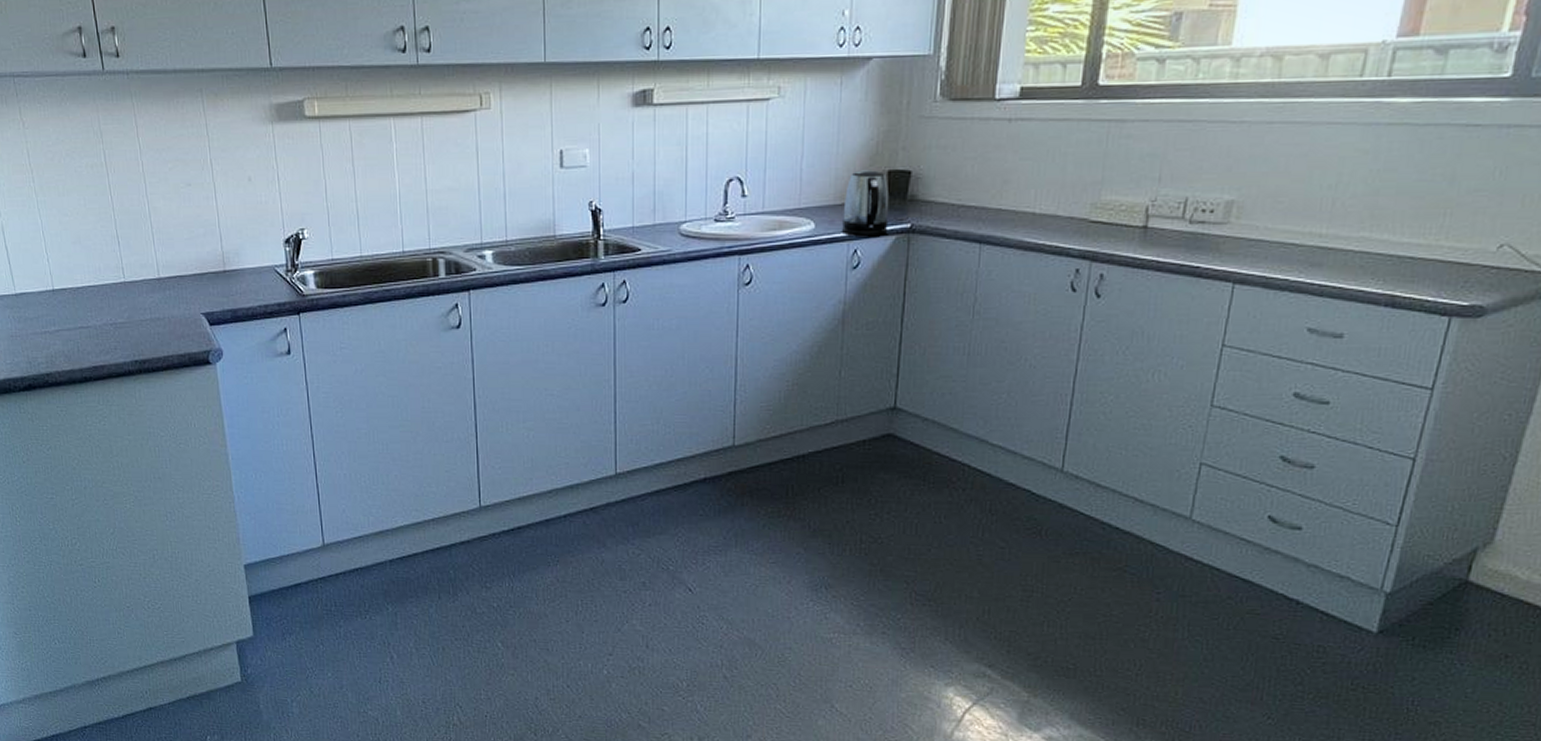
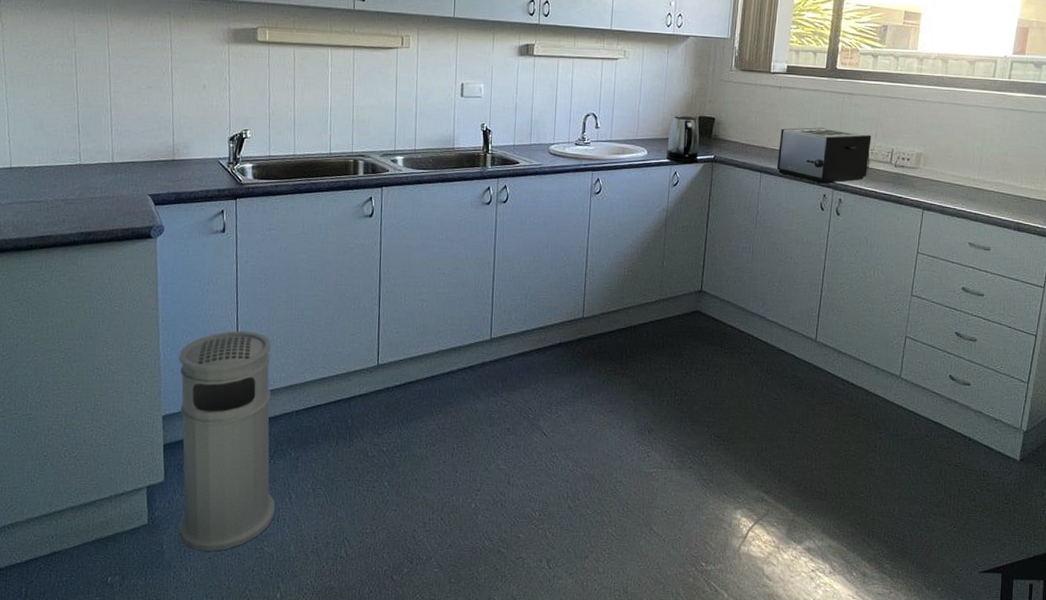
trash can: none [254,468,377,714] -> present [178,330,276,552]
toaster: none [1004,173,1153,254] -> present [776,127,872,184]

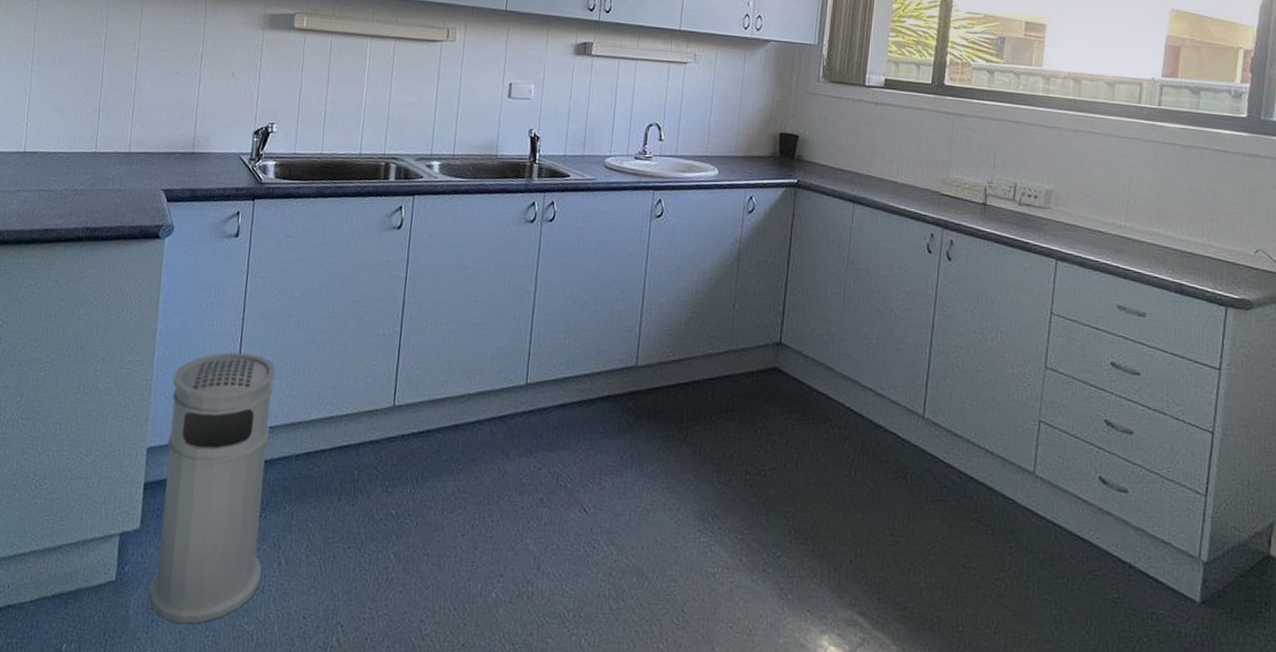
kettle: present [665,115,700,163] -> none [740,130,780,187]
toaster: present [776,127,872,184] -> none [873,151,989,221]

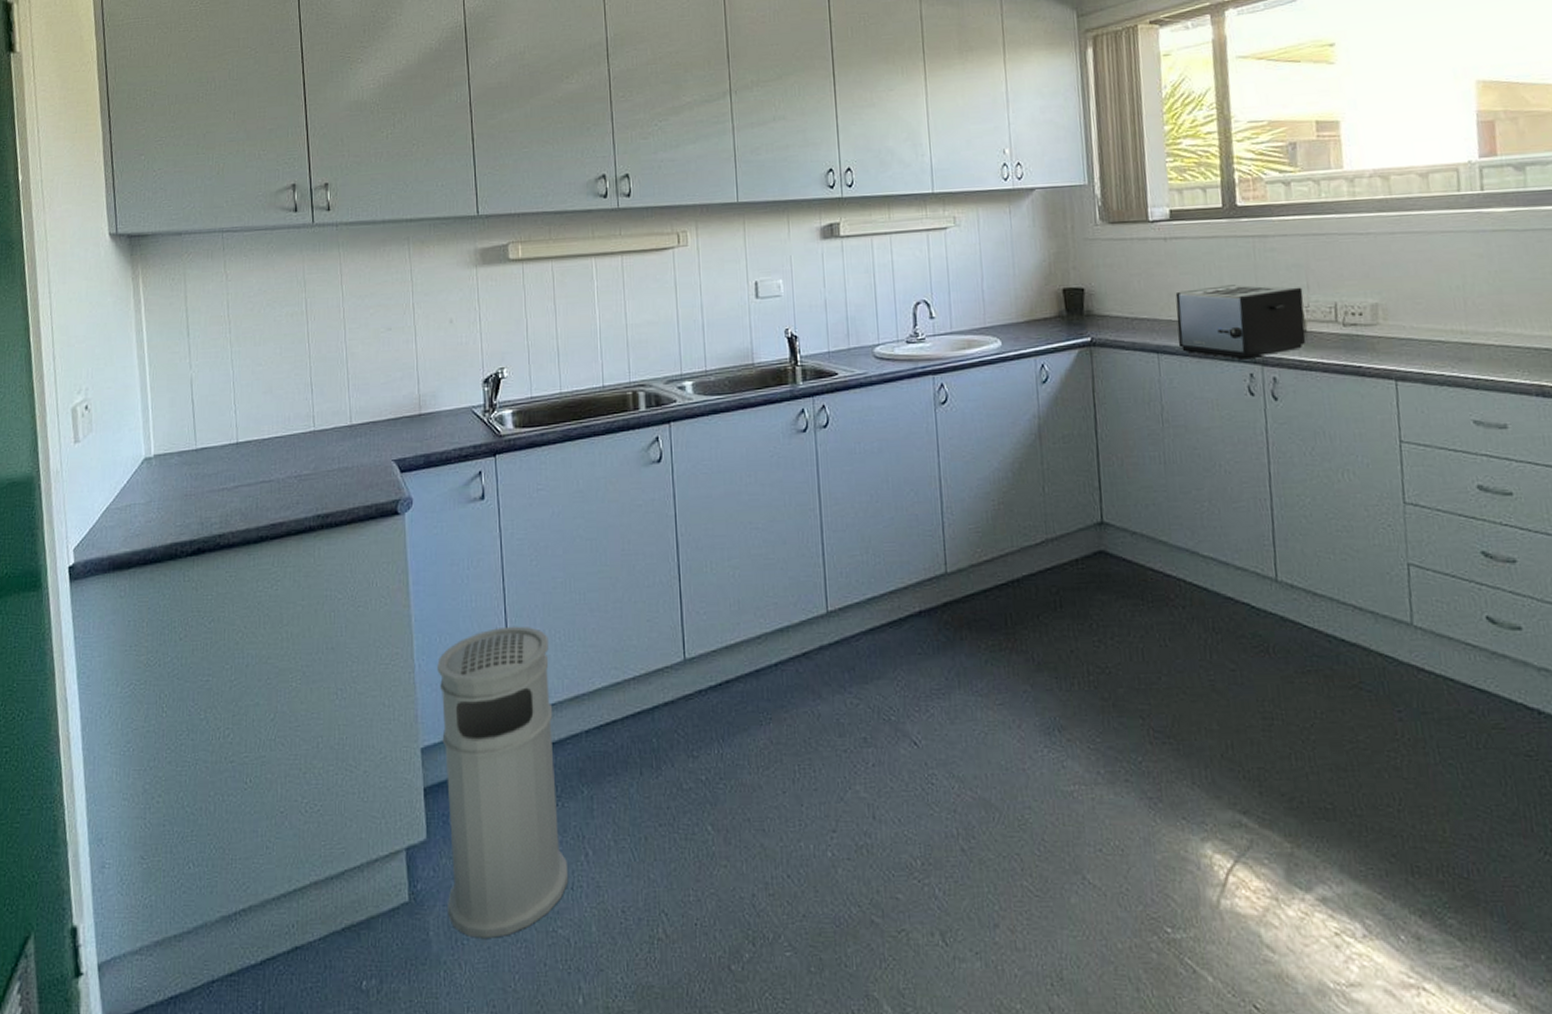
toaster: none [873,151,989,221] -> present [1175,284,1306,360]

